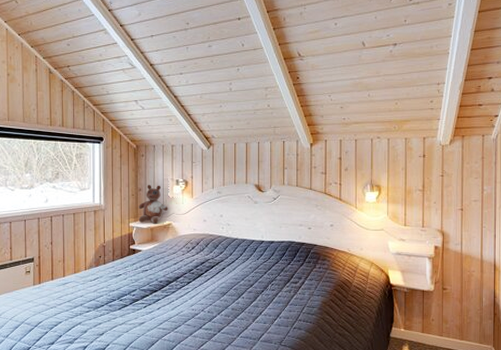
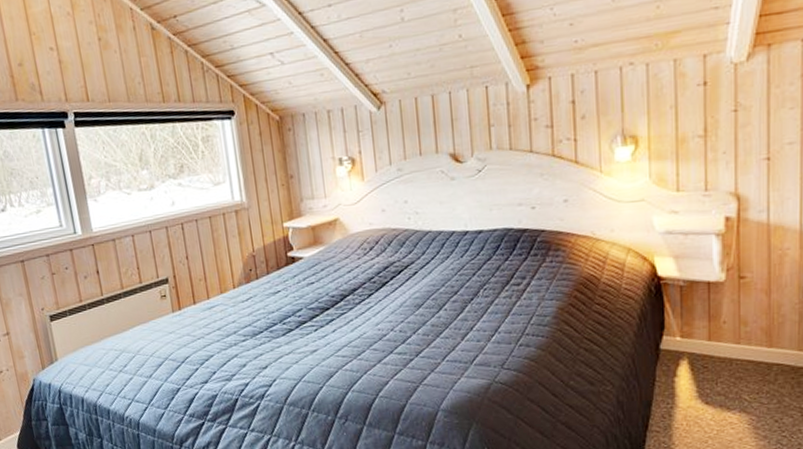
stuffed bear: present [138,185,168,224] -> none [291,168,332,221]

